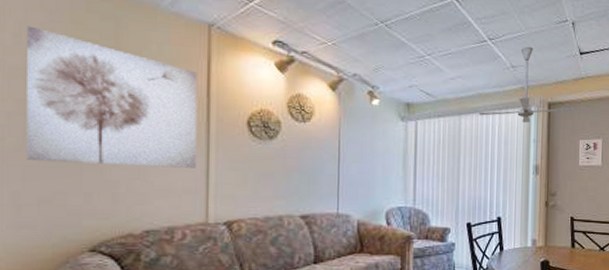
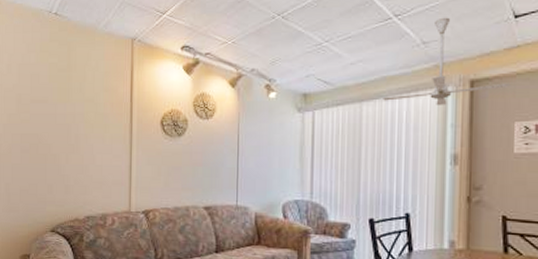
wall art: present [26,26,197,168] -> none [14,57,123,164]

